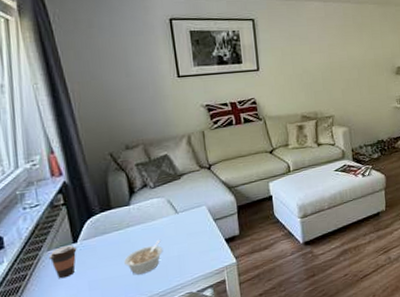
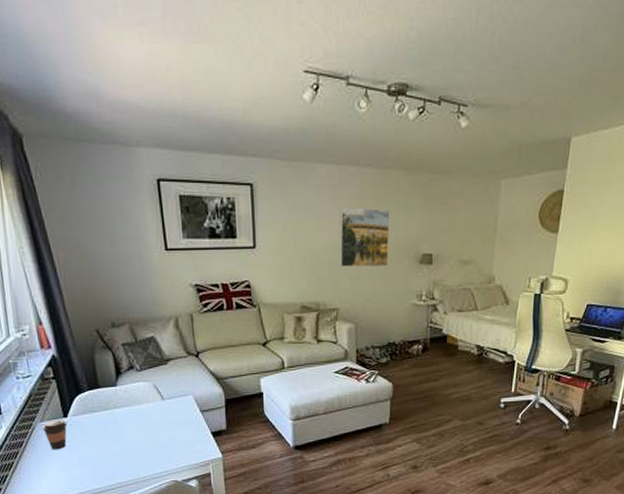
legume: present [124,239,163,275] -> none [112,424,149,456]
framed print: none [328,34,371,81] -> present [339,207,390,267]

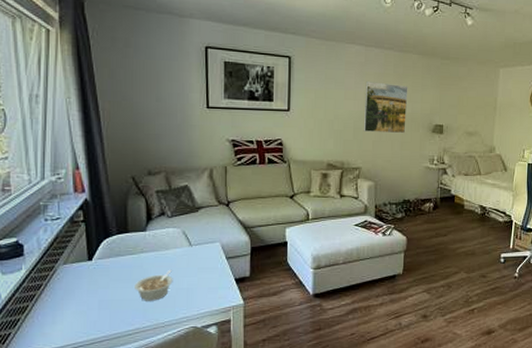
coffee cup: present [42,419,68,450] -> none [64,262,91,294]
legume: none [112,424,149,456] -> present [135,269,173,301]

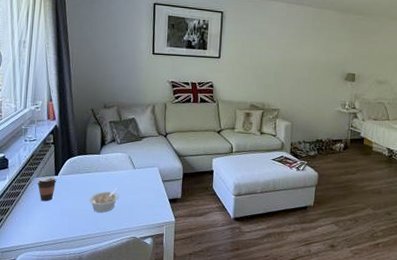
coffee cup: none [64,262,91,294] -> present [36,176,57,202]
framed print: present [363,81,408,134] -> none [282,34,325,81]

